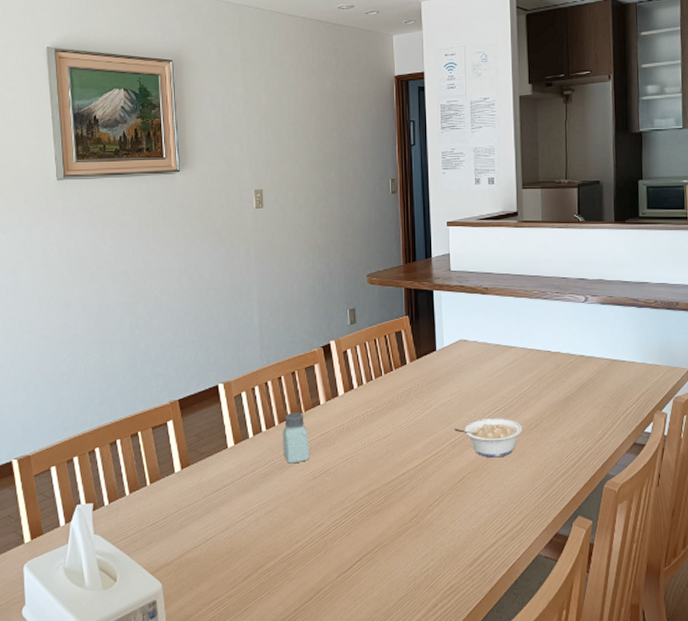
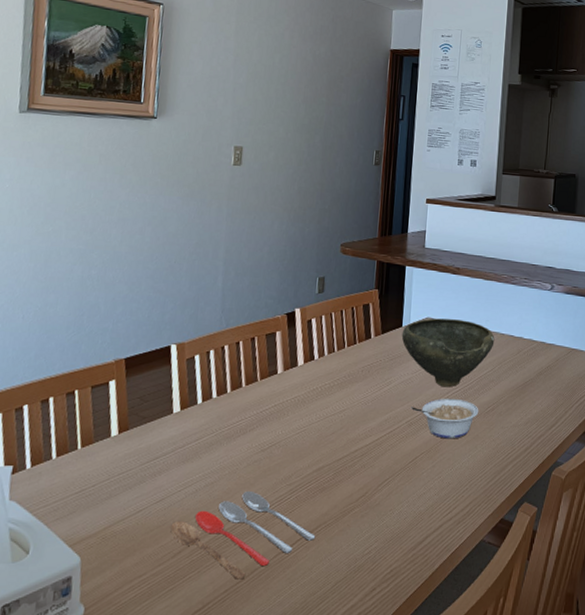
cooking utensil: none [238,516,374,599] -> present [170,490,316,580]
saltshaker: present [282,412,310,464] -> none [232,380,261,434]
bowl: none [436,339,531,407] -> present [401,318,495,388]

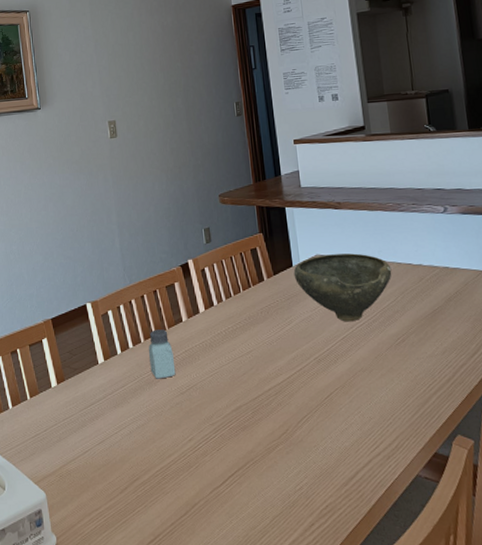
cooking utensil: present [170,490,316,580] -> none [114,431,246,514]
saltshaker: none [232,380,261,434] -> present [148,329,176,379]
legume: present [410,399,479,439] -> none [316,333,389,374]

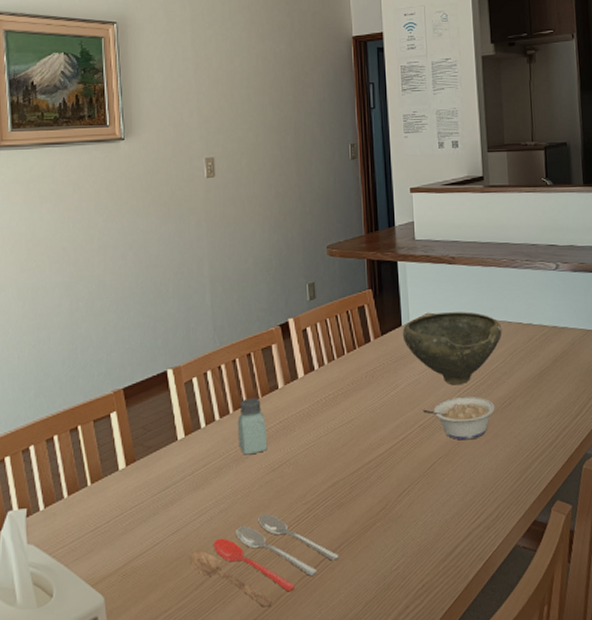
cooking utensil: none [114,431,246,514] -> present [190,513,339,608]
legume: none [316,333,389,374] -> present [421,397,495,441]

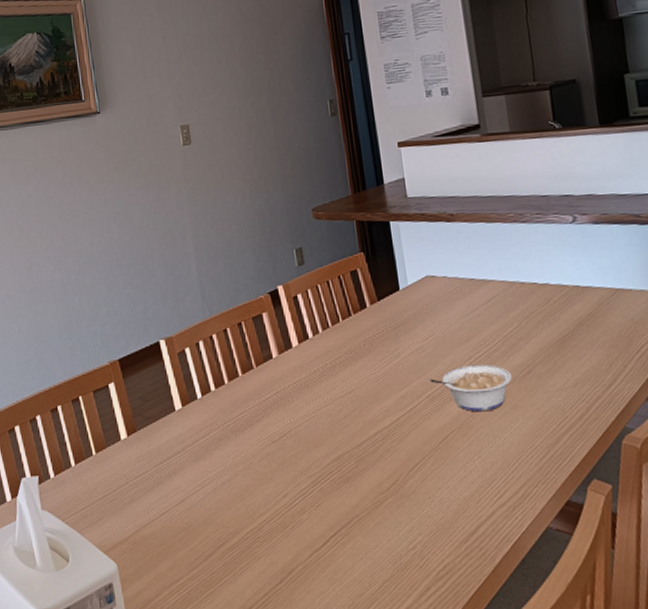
cooking utensil: present [190,513,339,608] -> none [196,485,350,582]
saltshaker: present [237,398,268,455] -> none [233,368,266,426]
bowl: present [402,312,502,386] -> none [400,272,515,353]

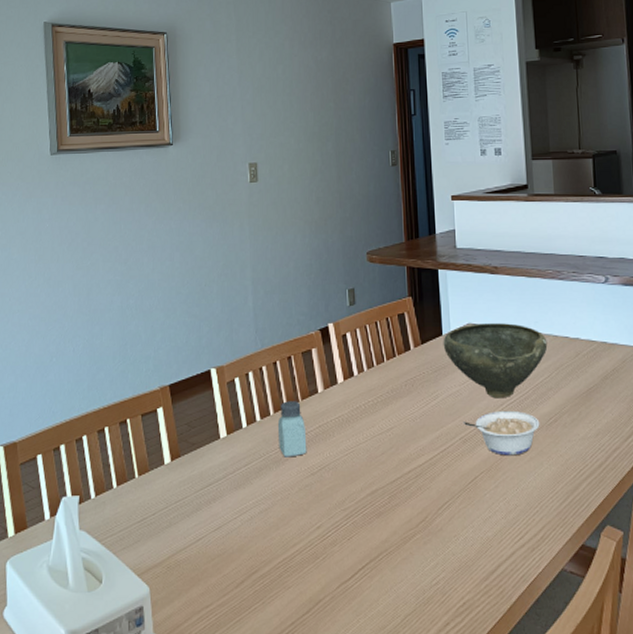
saltshaker: none [233,368,266,426] -> present [277,401,307,457]
bowl: none [400,272,515,353] -> present [443,323,548,399]

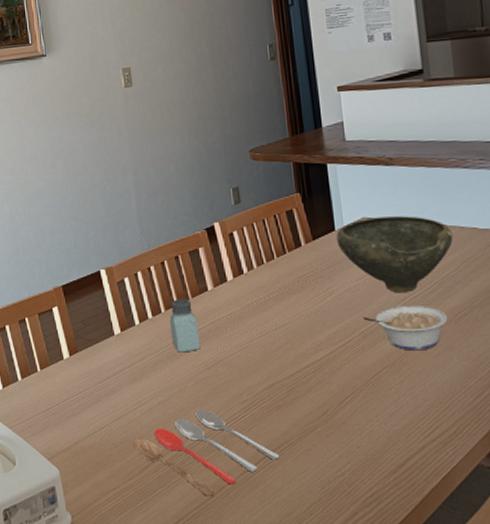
cooking utensil: none [231,516,378,611] -> present [133,408,280,497]

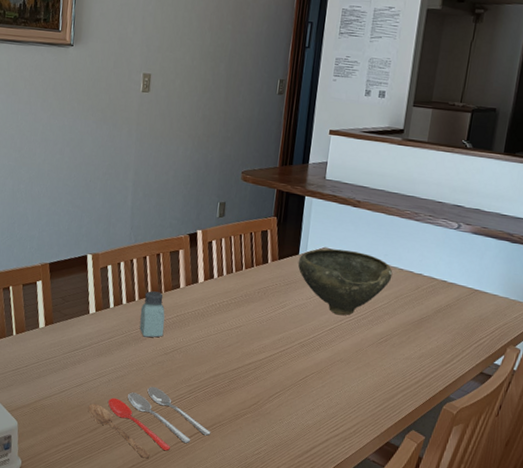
legume: present [361,306,448,351] -> none [303,325,372,364]

